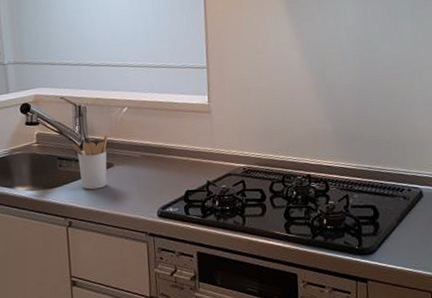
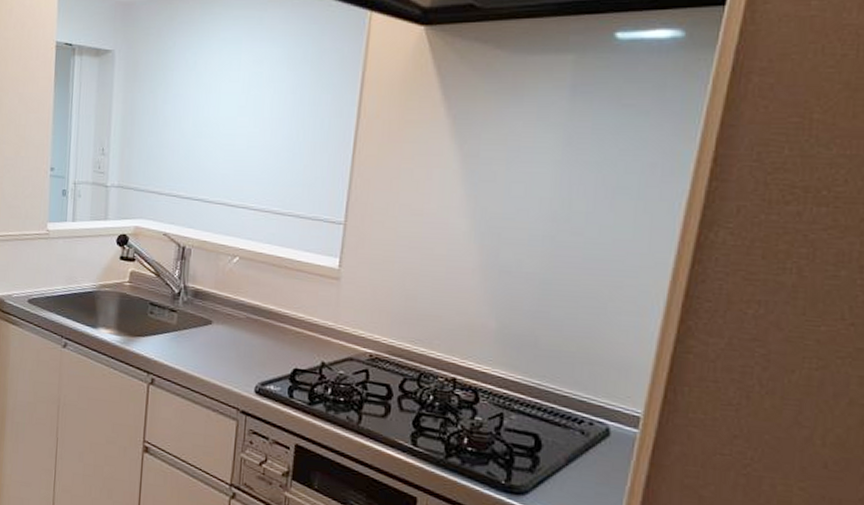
utensil holder: present [72,134,108,190] -> none [168,285,212,347]

